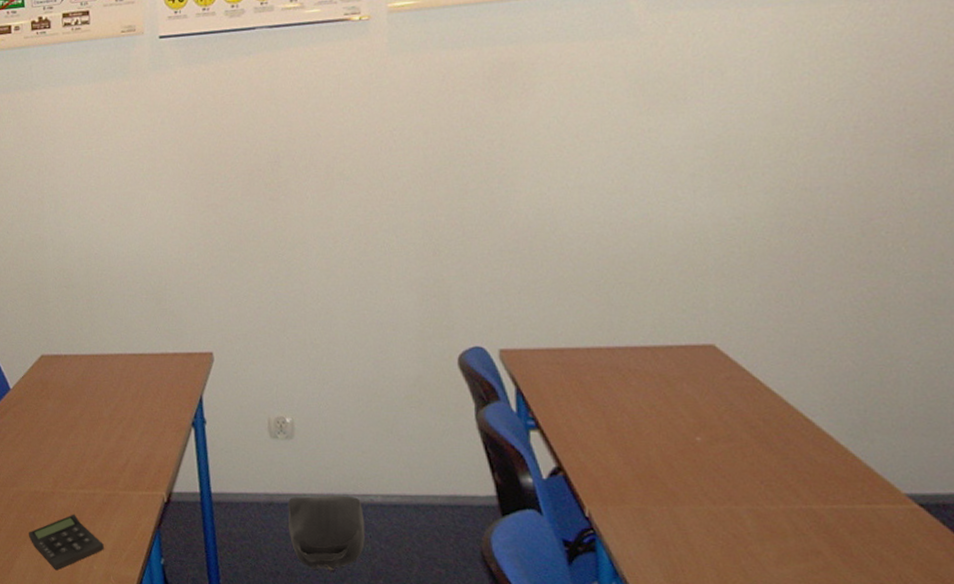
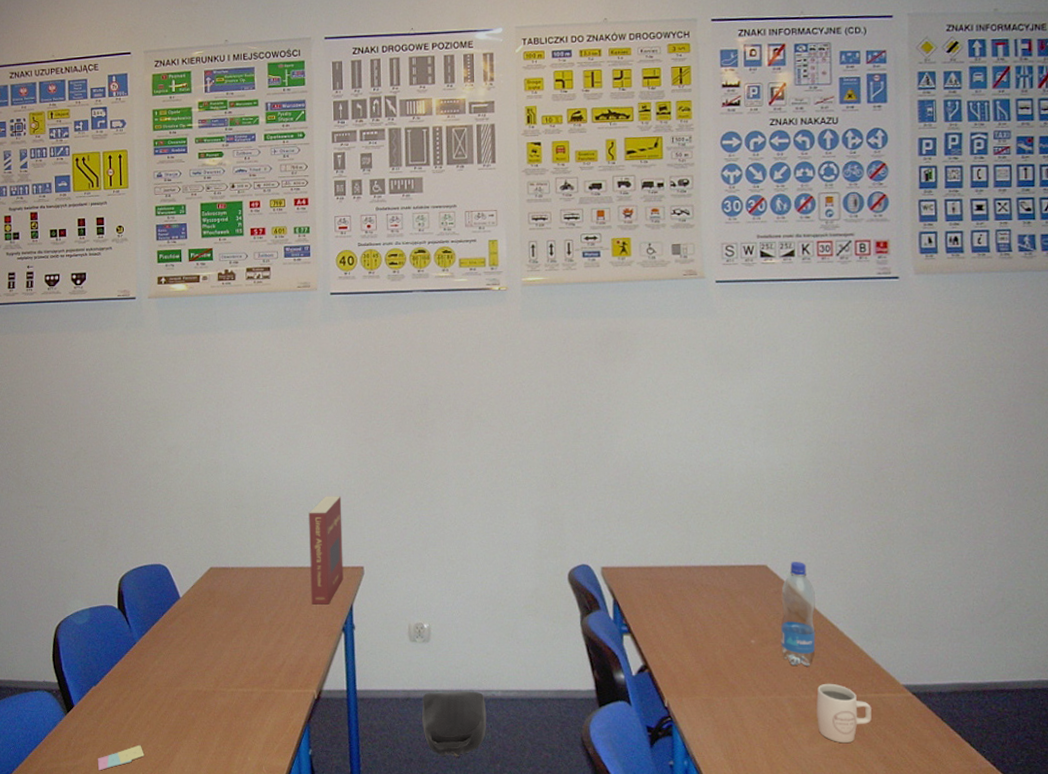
calculator: present [29,514,104,571] -> none [190,710,258,763]
book: none [147,272,191,396] -> present [309,496,344,605]
bottle: none [735,340,784,470] -> present [780,562,816,667]
mug: none [786,491,862,565] -> present [816,683,871,743]

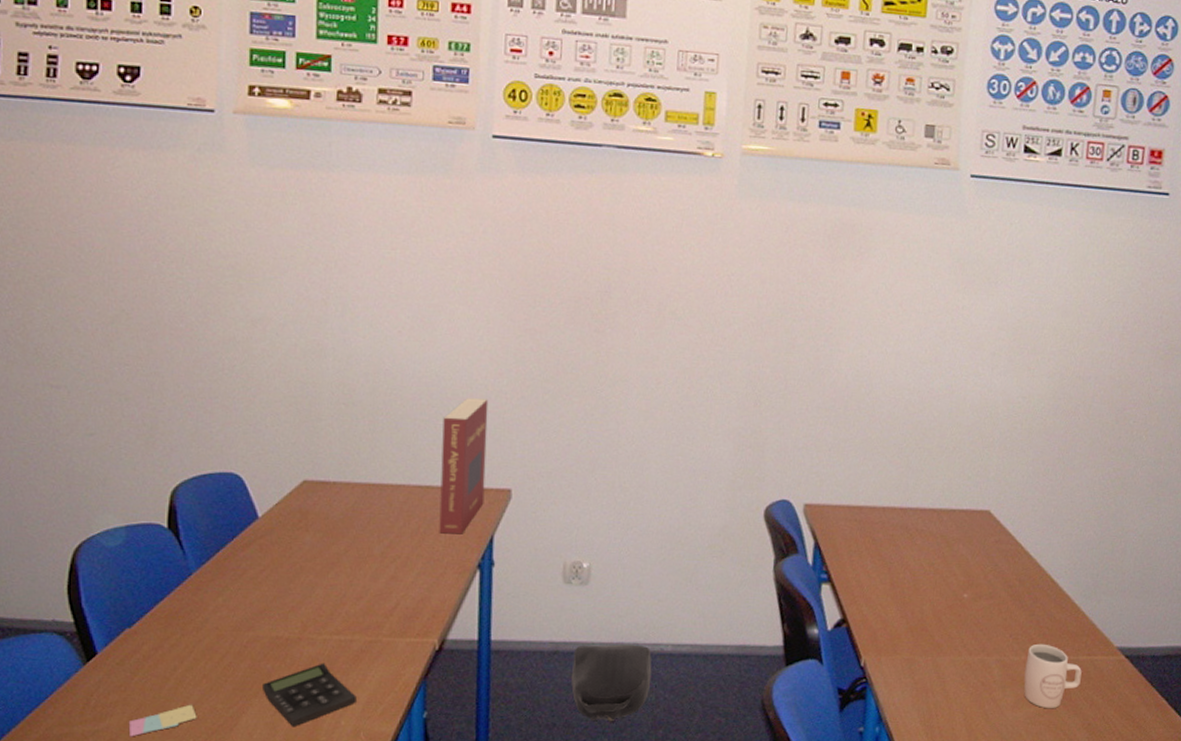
calculator: none [190,710,258,763] -> present [263,663,356,727]
bottle: present [780,562,816,667] -> none [994,508,1038,625]

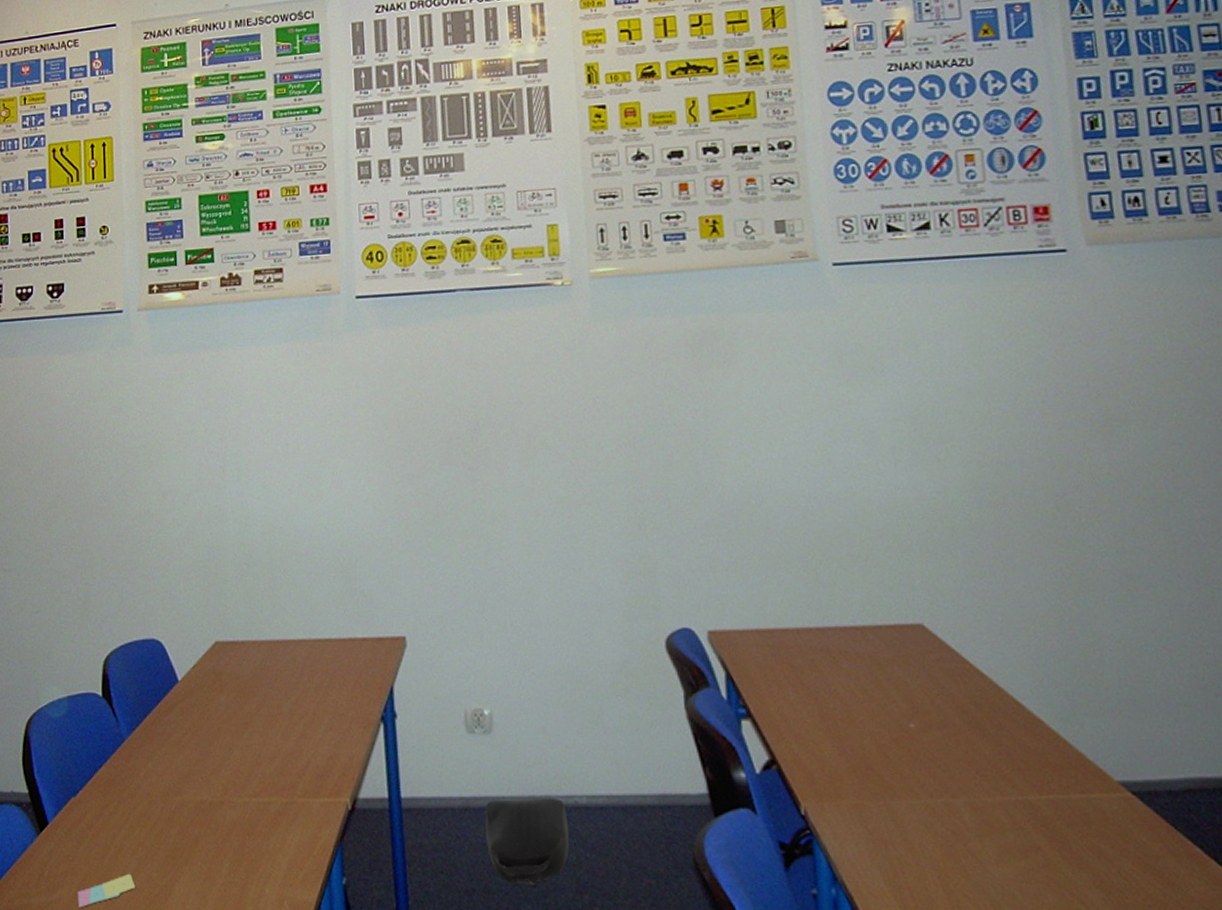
calculator: present [263,663,356,727] -> none [192,827,278,896]
book: present [439,398,489,534] -> none [335,547,381,687]
mug: present [1023,643,1082,708] -> none [1002,780,1079,861]

